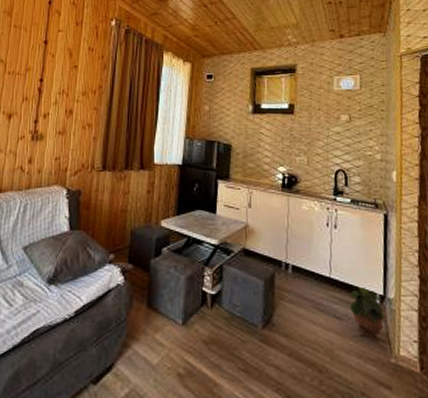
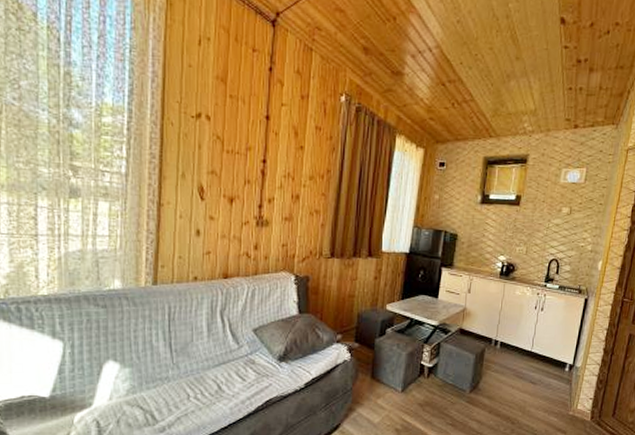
potted plant: present [350,286,385,343] -> none [544,358,571,401]

